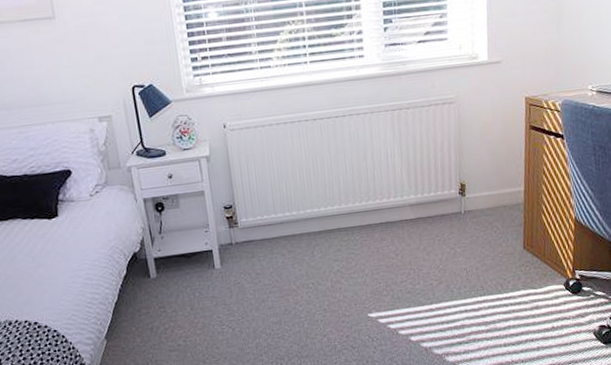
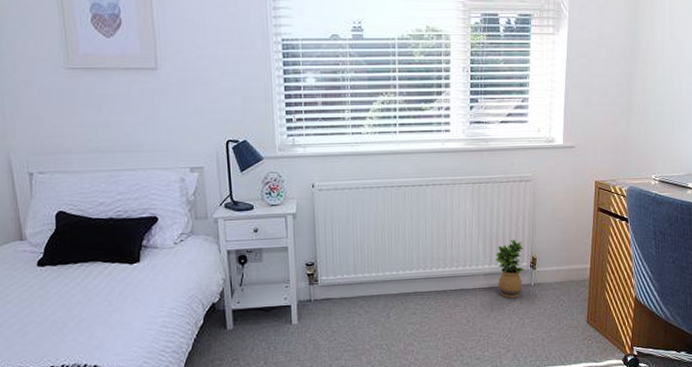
potted plant: none [421,166,453,228] -> present [496,240,524,298]

